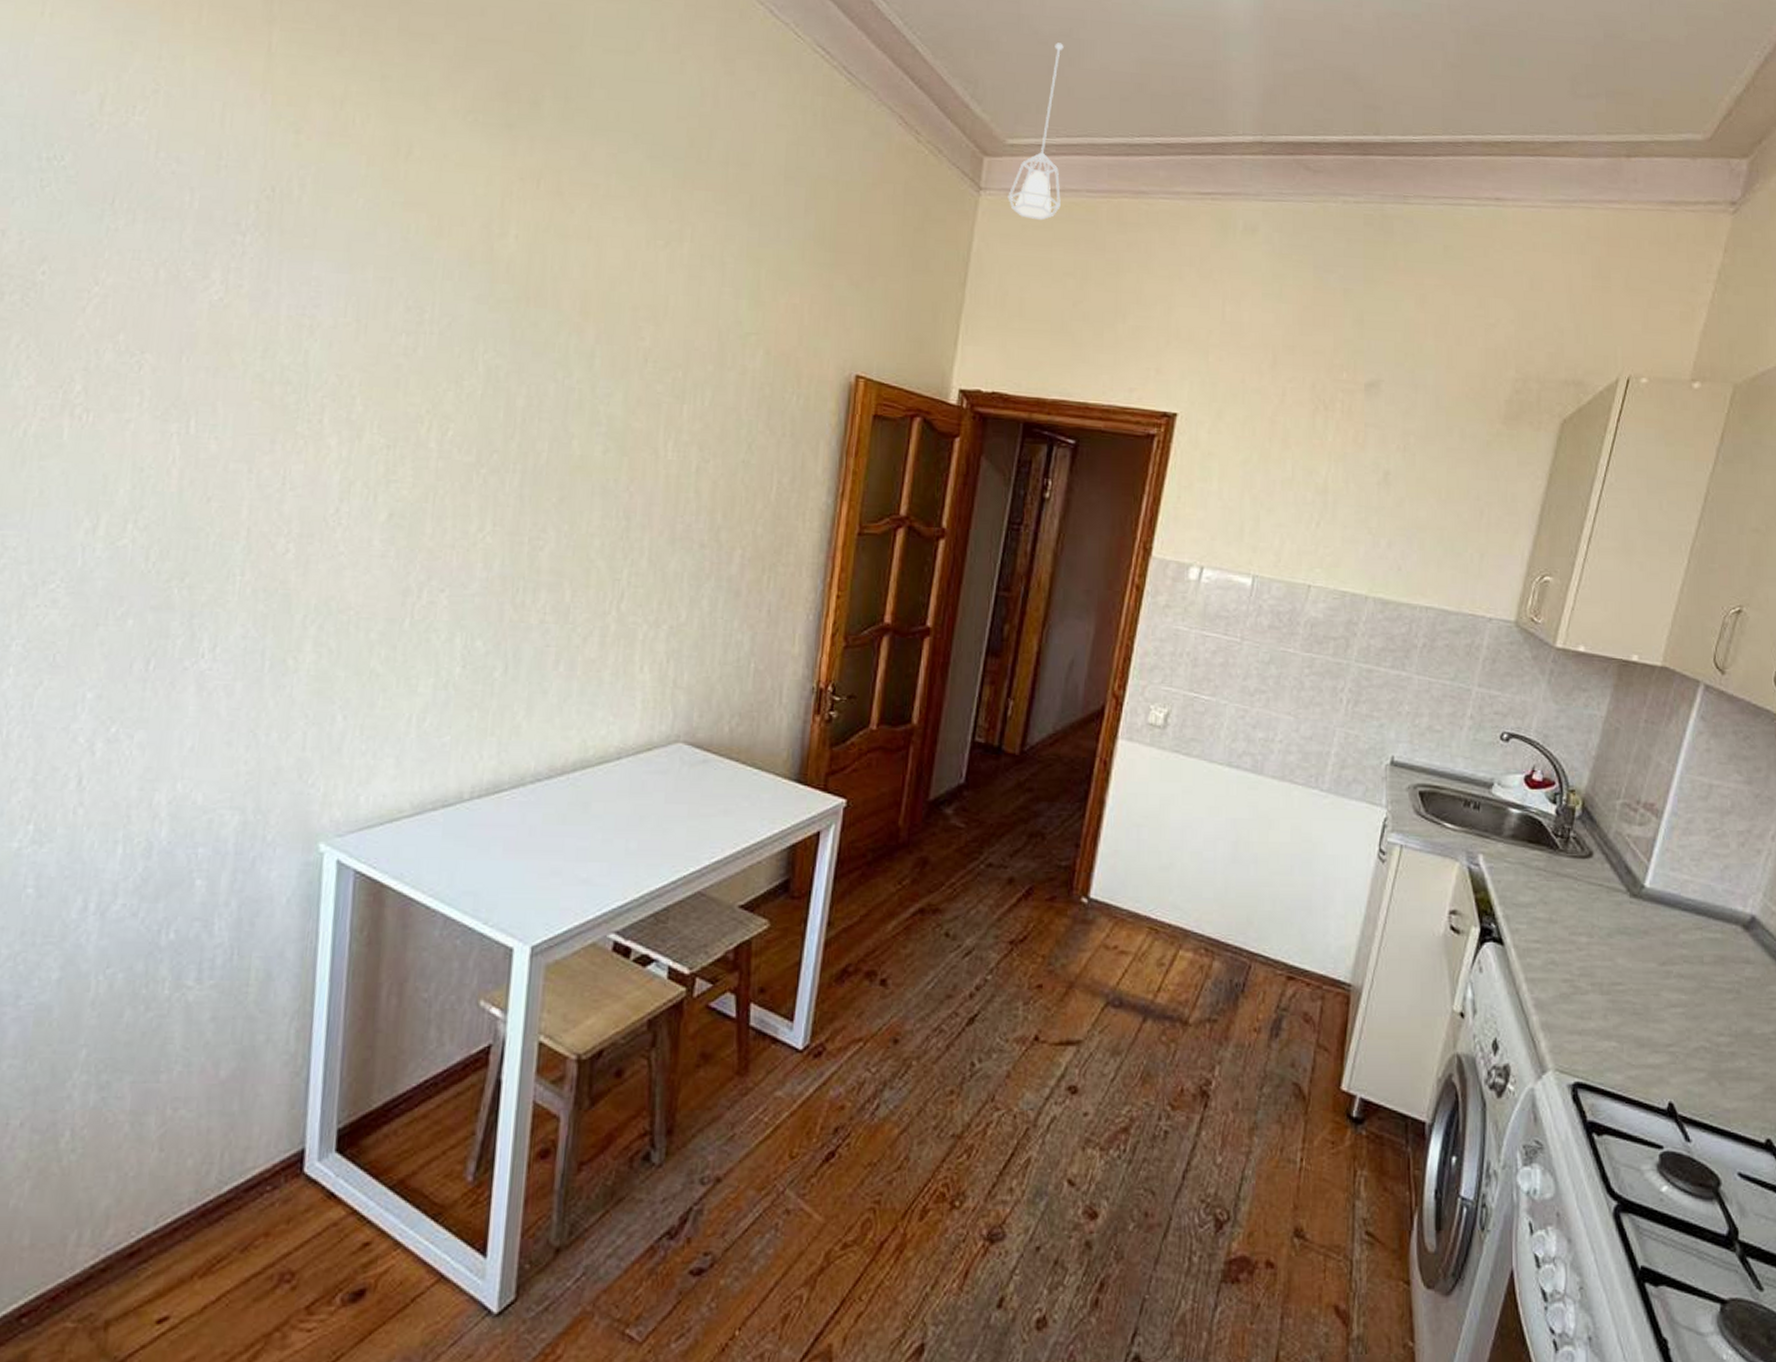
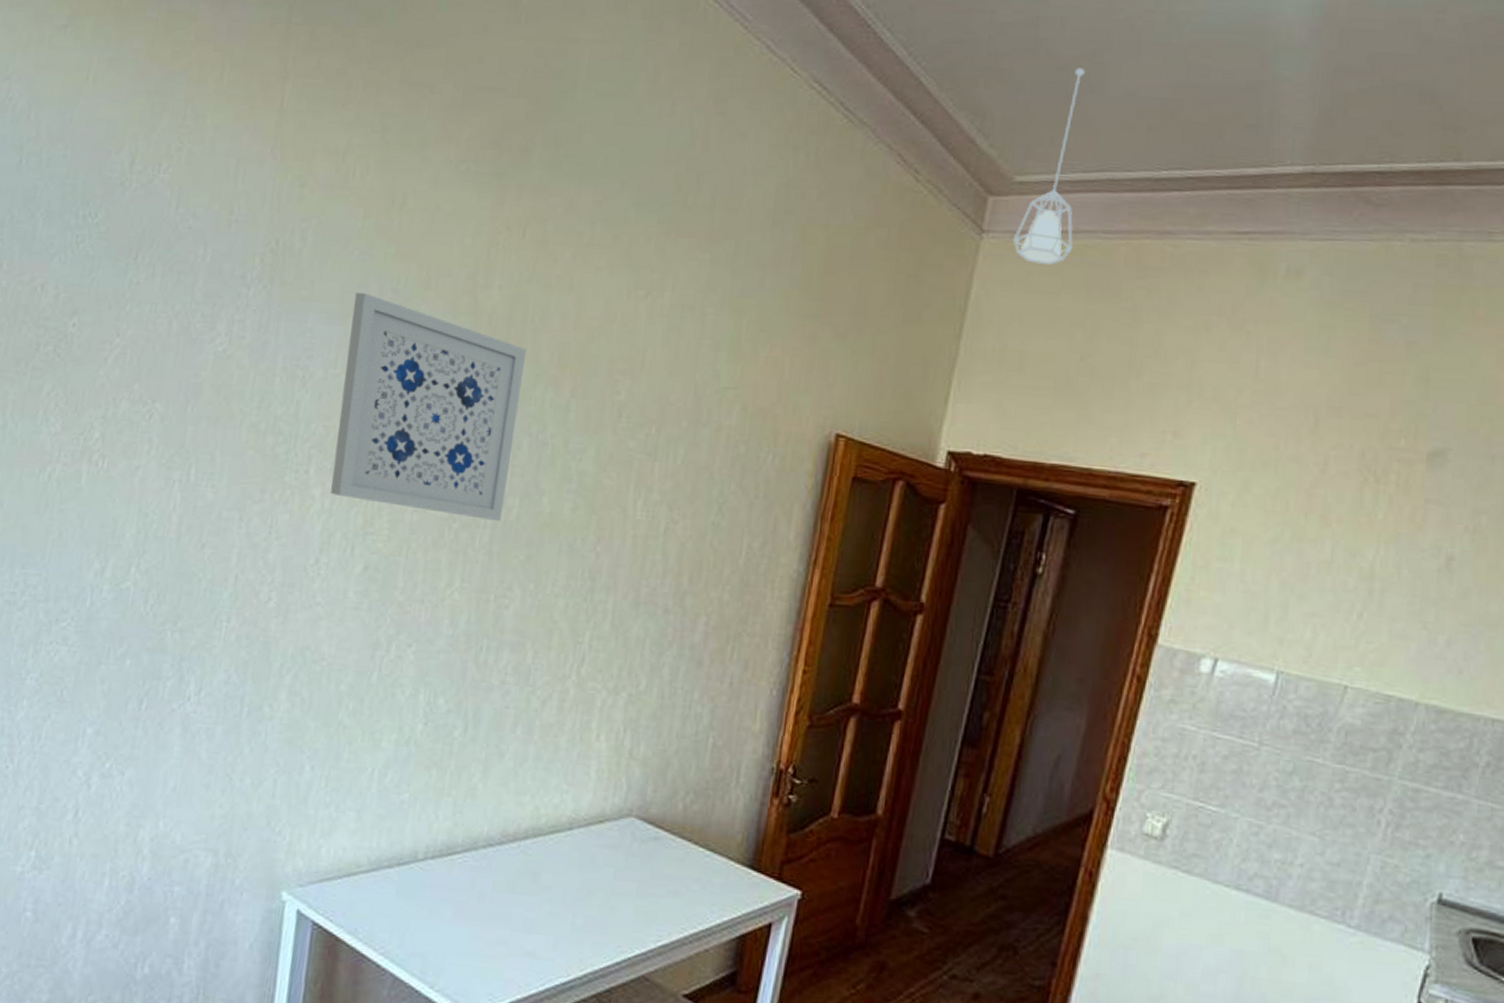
wall art: none [348,241,548,466] -> present [331,293,527,522]

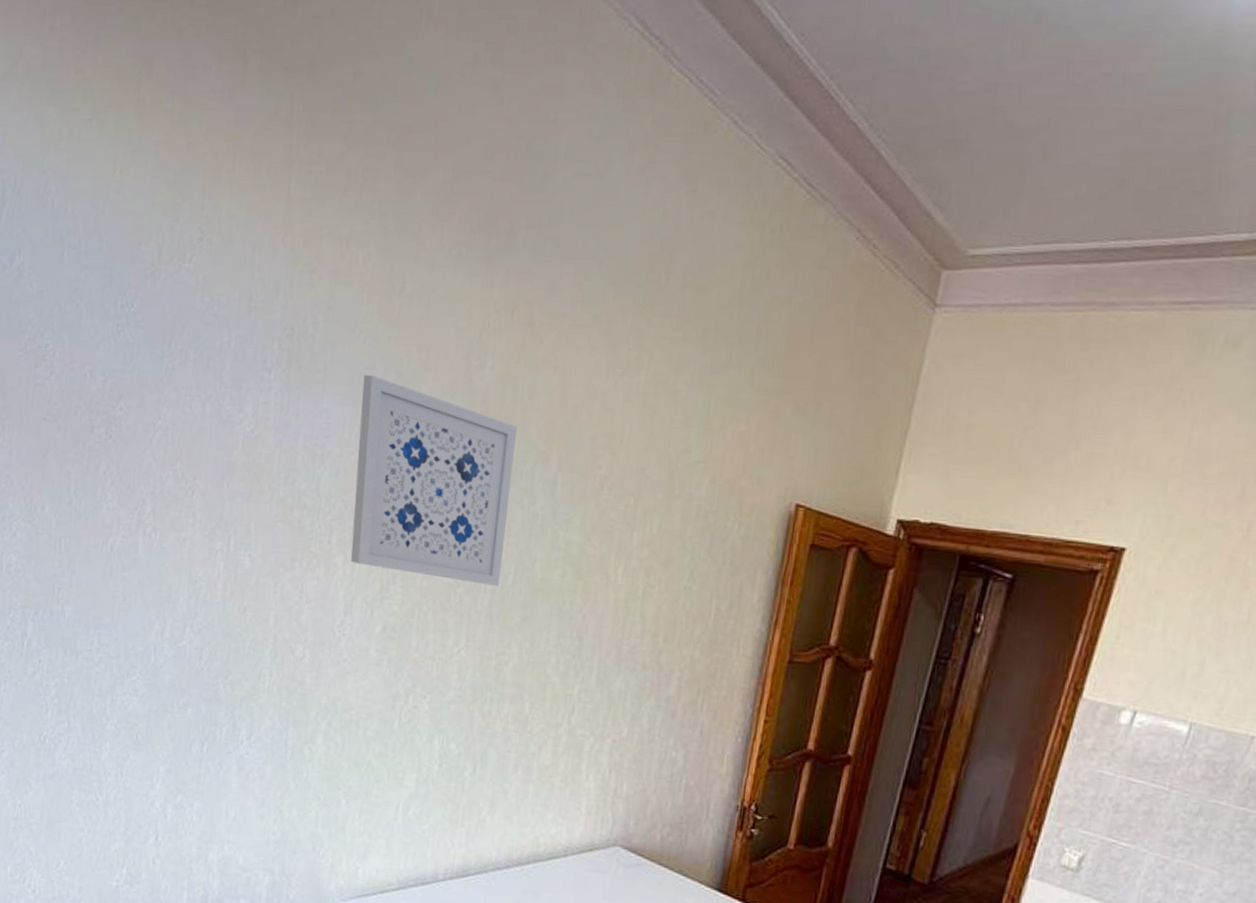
pendant lamp: present [1012,68,1085,266] -> none [964,136,1040,339]

